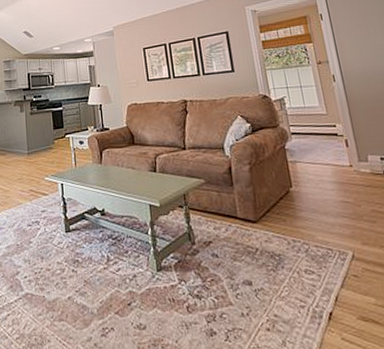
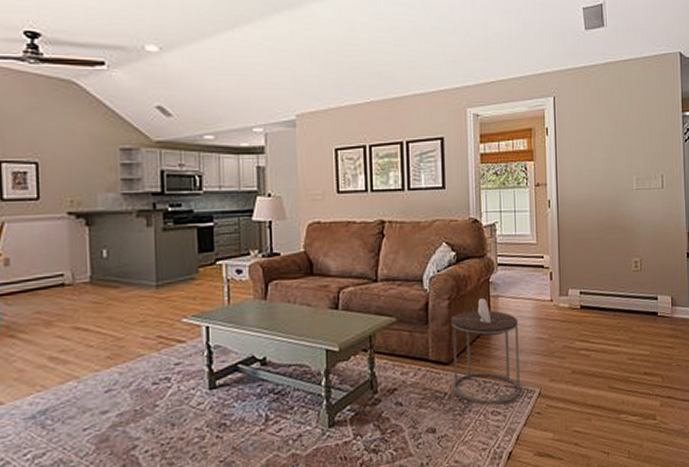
side table: none [253,164,332,263] -> present [451,299,520,404]

